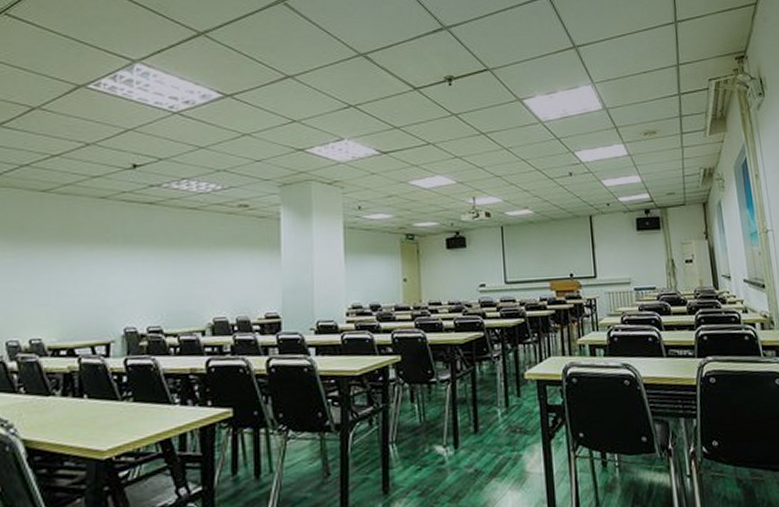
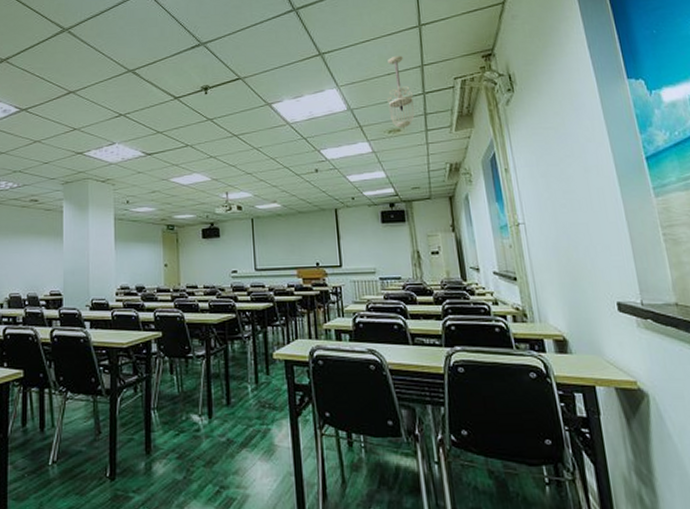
ceiling light fixture: none [643,52,670,131] -> present [387,55,415,129]

